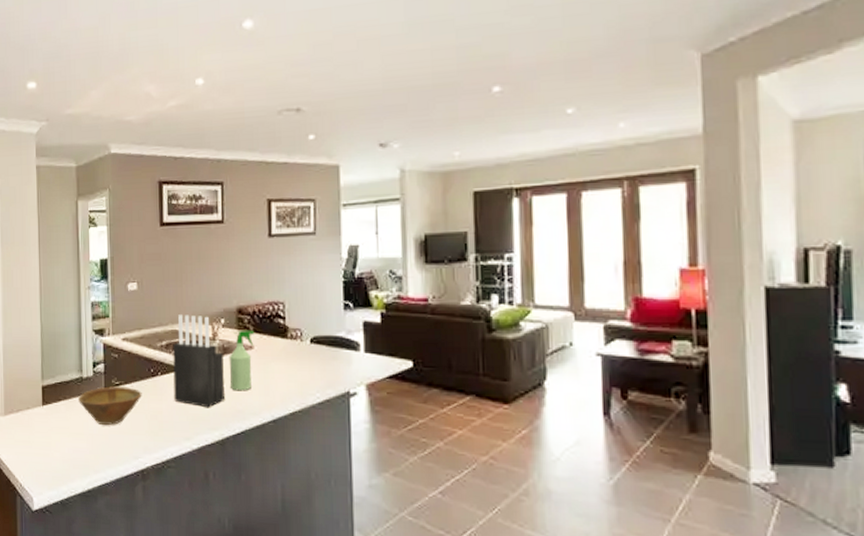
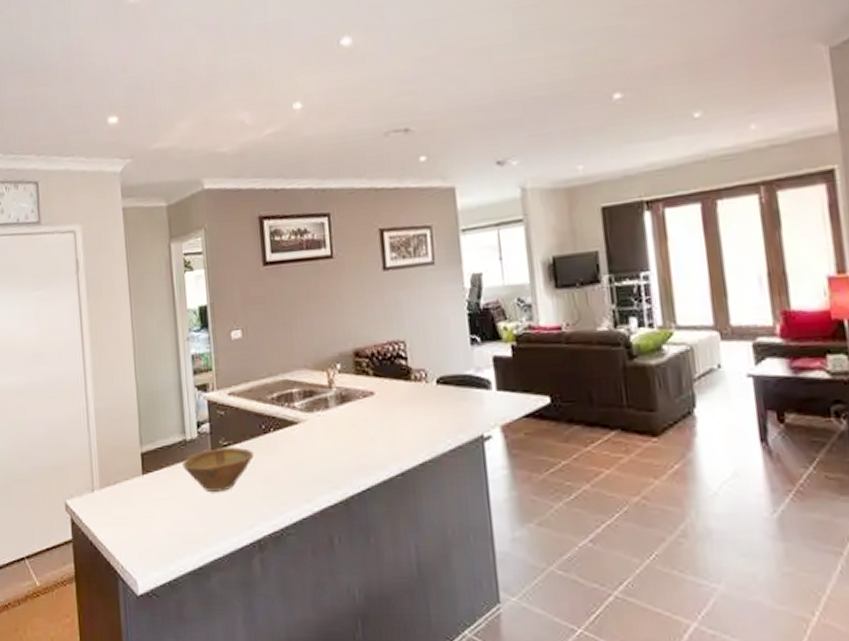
knife block: present [173,314,224,408] -> none [285,361,346,465]
spray bottle: present [229,330,254,391] -> none [347,374,375,443]

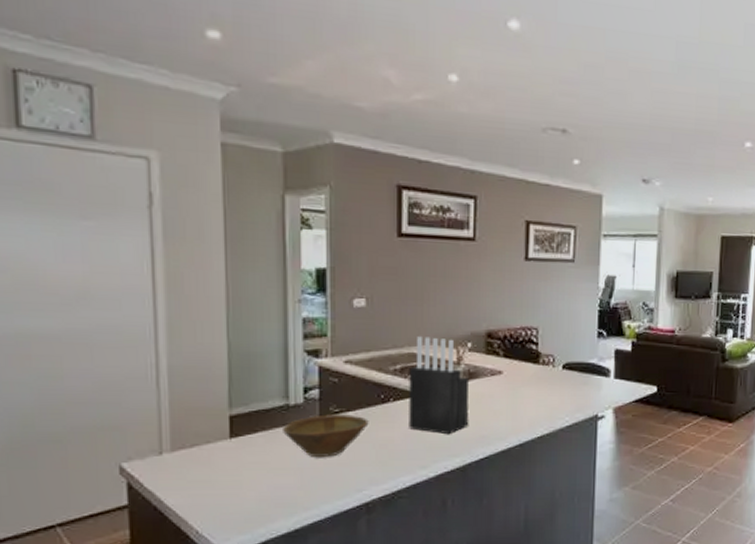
knife block: none [285,361,346,465] -> present [409,336,468,435]

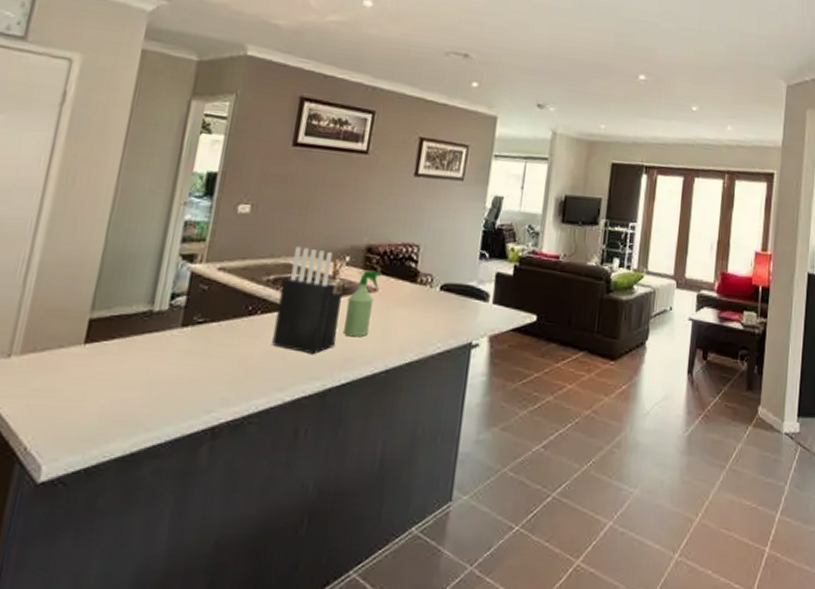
bowl: present [283,414,369,457] -> none [140,324,232,371]
spray bottle: none [474,354,504,417] -> present [342,270,381,337]

